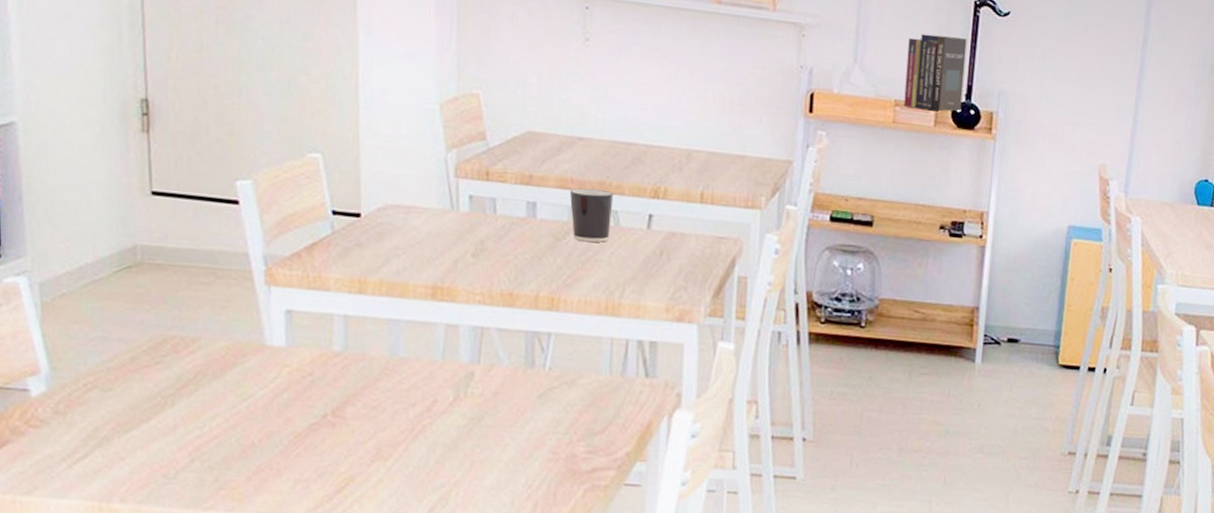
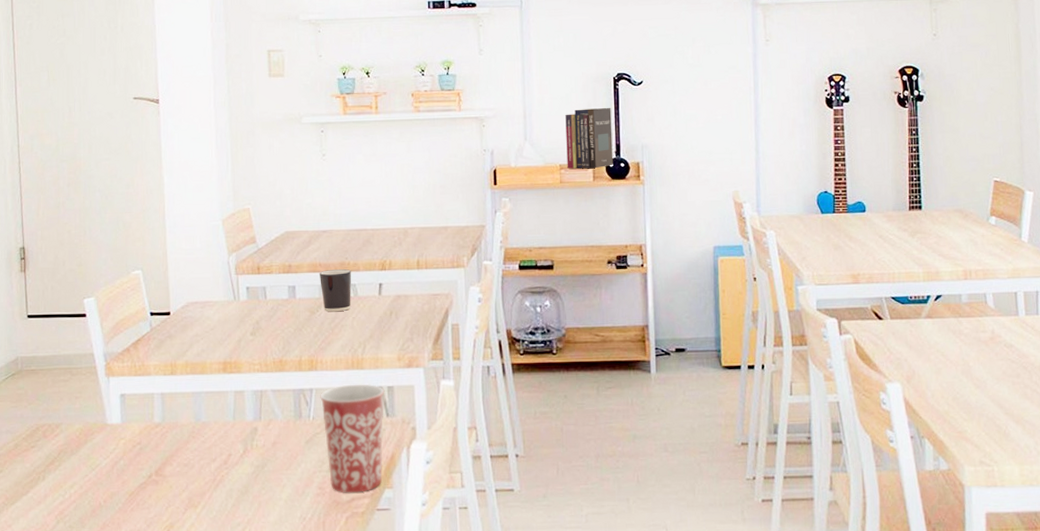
mug: none [560,332,646,463] -> present [320,384,385,493]

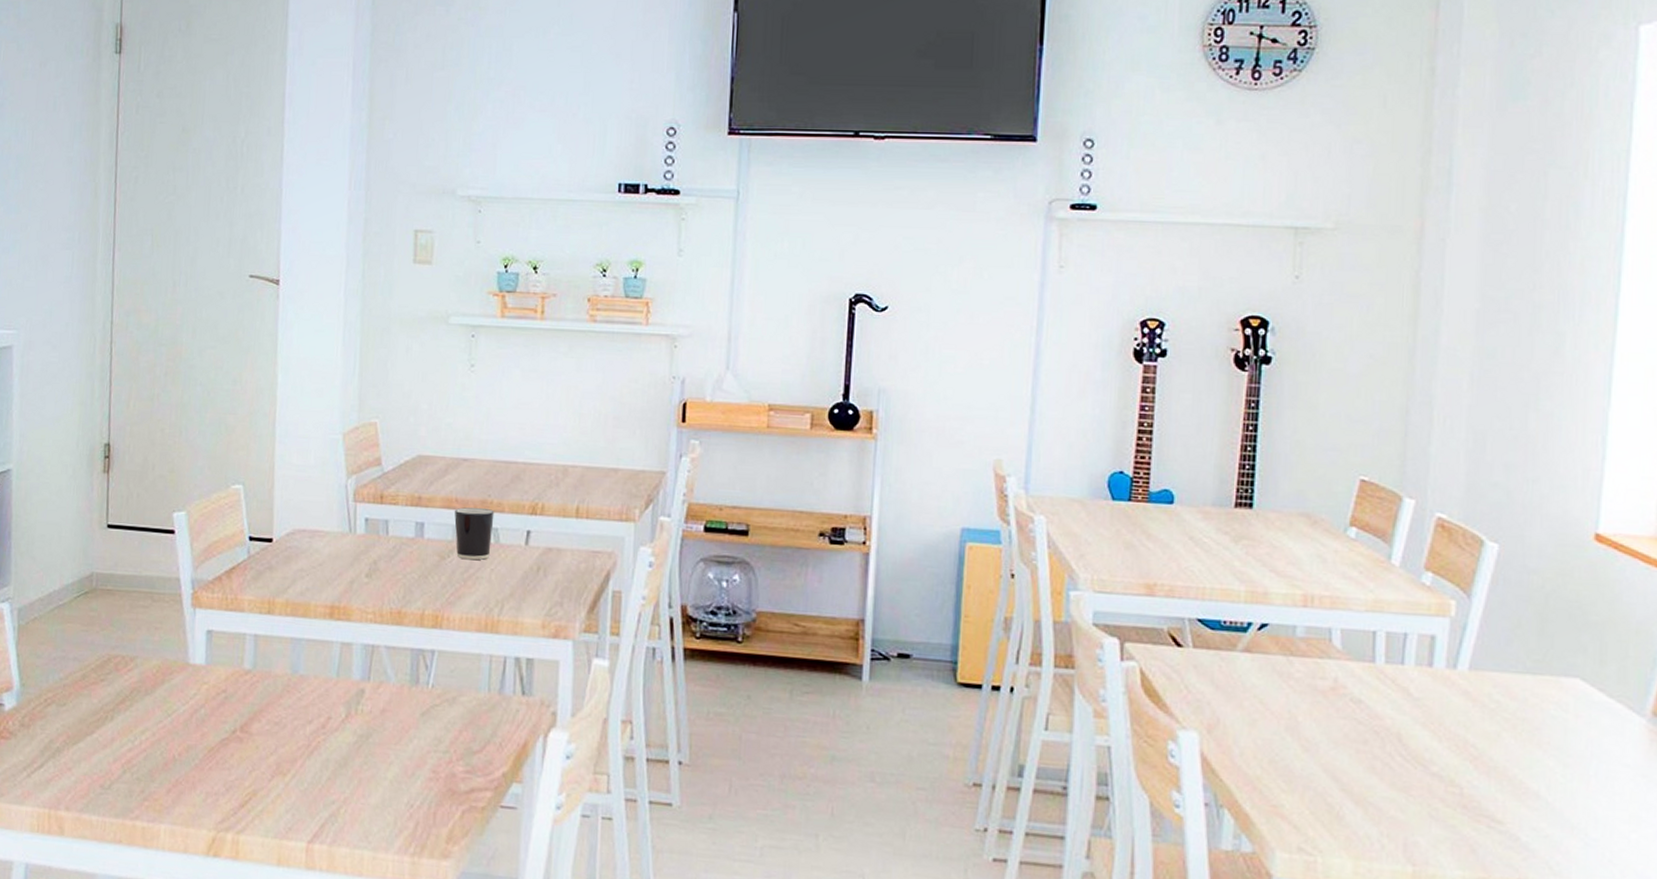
mug: present [320,384,385,493] -> none [443,649,523,783]
books: present [565,108,613,169] -> none [778,335,843,414]

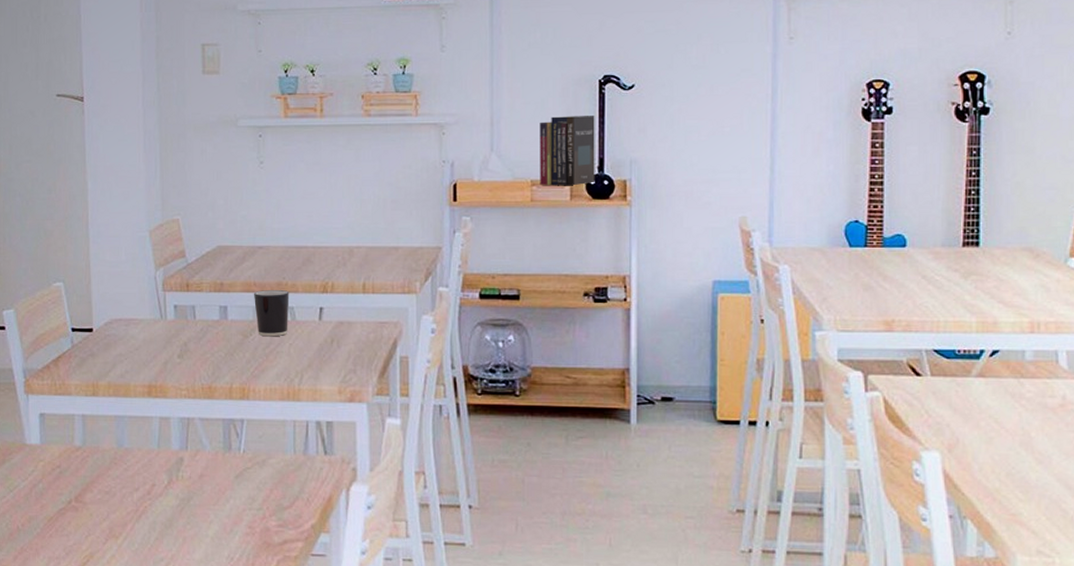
books: none [778,335,843,414] -> present [540,116,595,186]

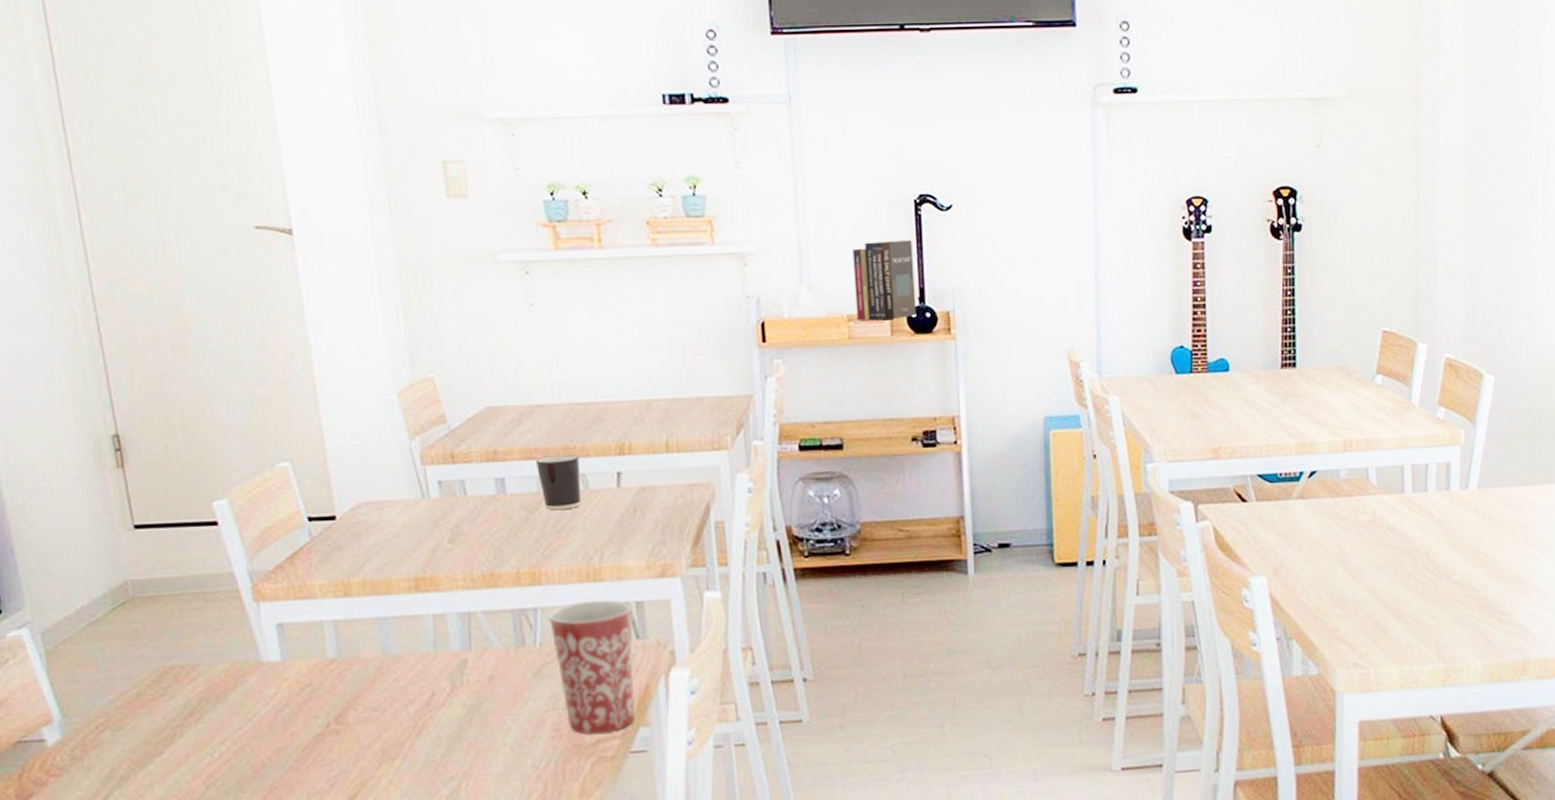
mug: none [252,416,323,535] -> present [547,599,636,734]

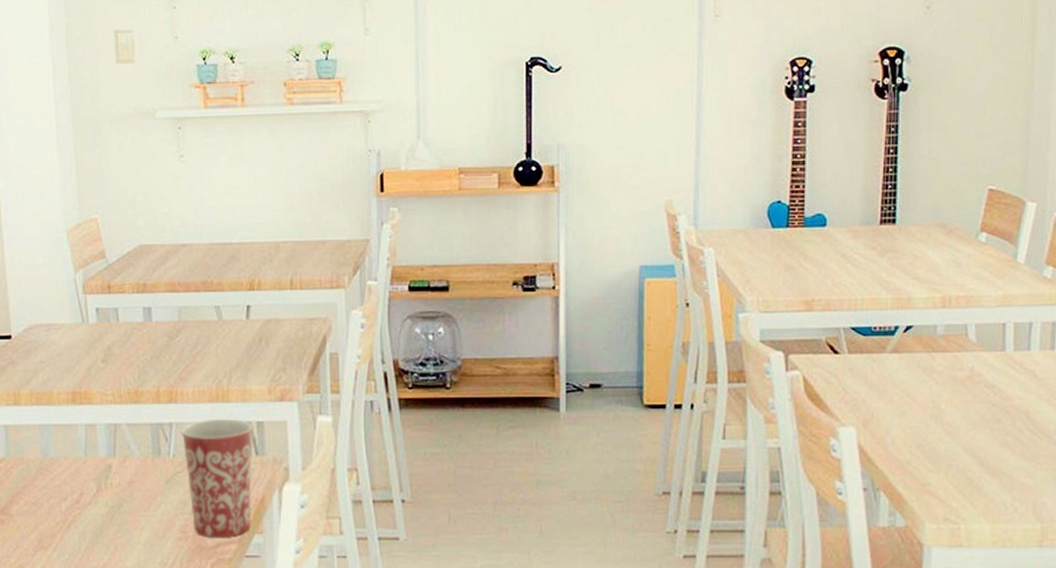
mug: present [536,455,582,511] -> none [179,289,216,338]
books: present [852,240,917,321] -> none [466,100,523,174]

